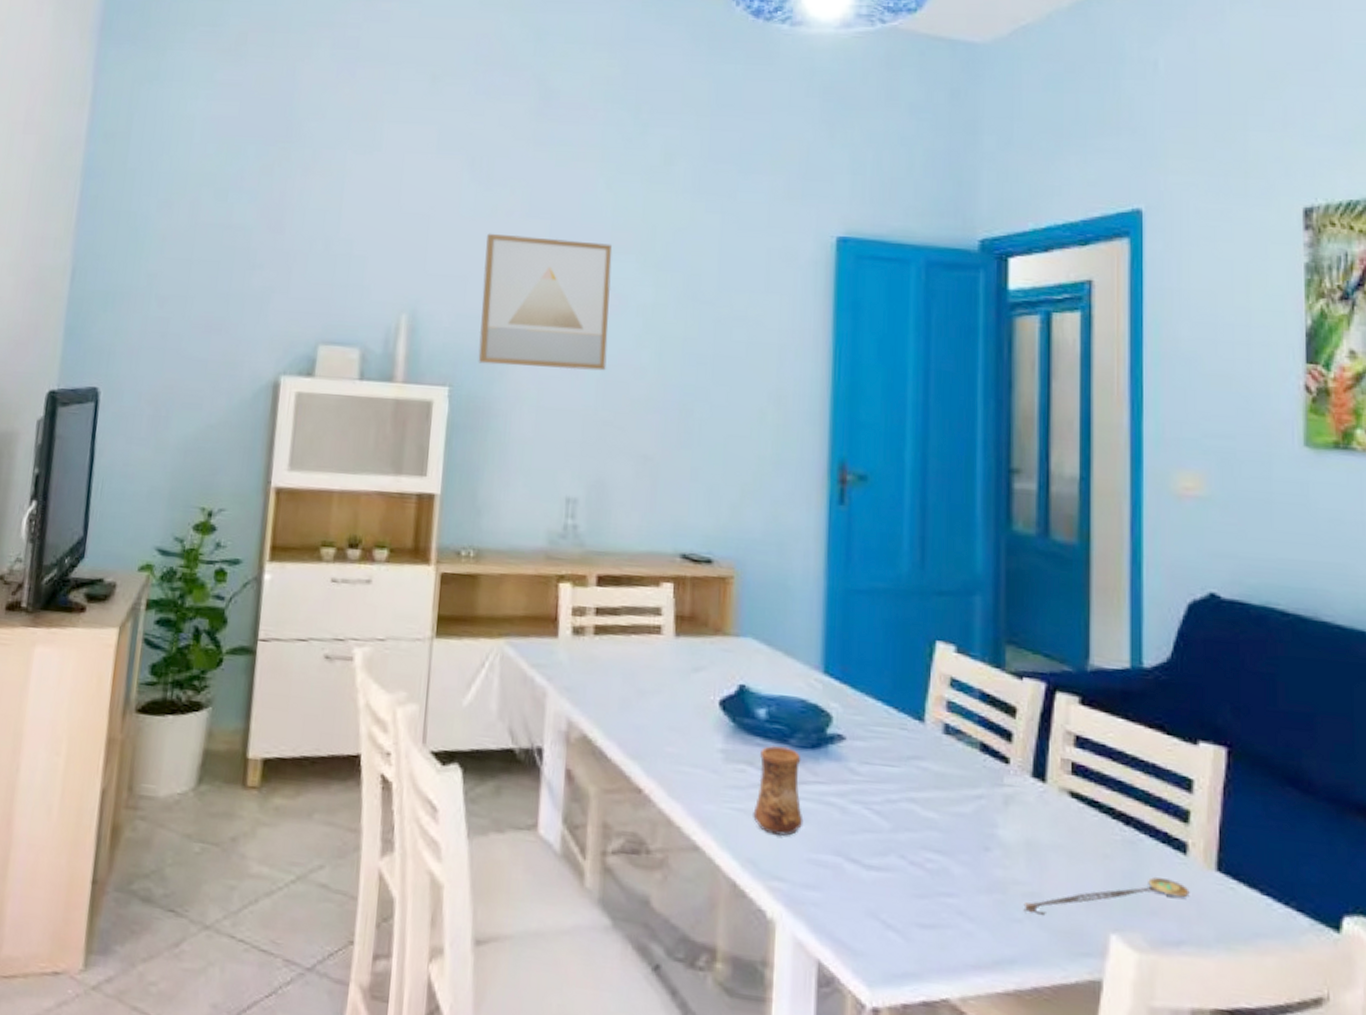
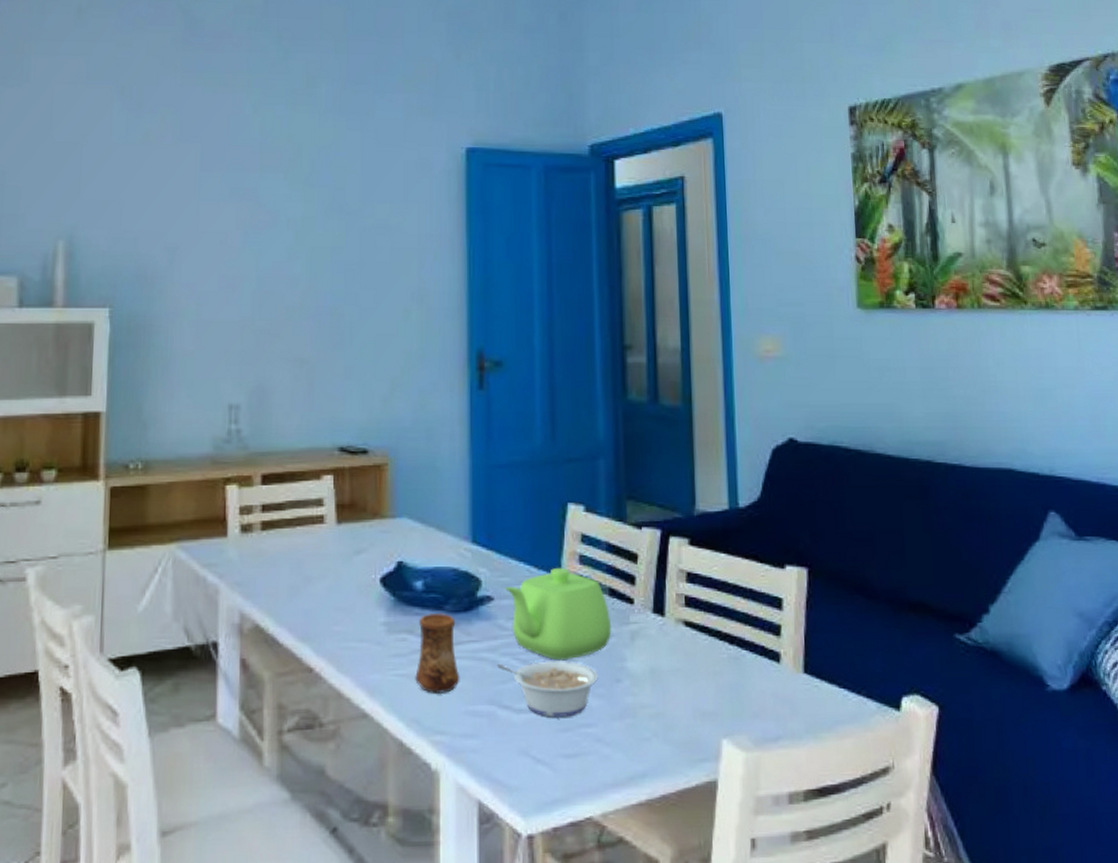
wall art: present [478,233,613,371] -> none [137,158,262,284]
legume: none [846,810,963,882] -> present [497,660,598,717]
teapot: none [858,712,982,818] -> present [504,568,612,661]
pendant necklace: present [1023,877,1190,915] -> none [650,686,784,731]

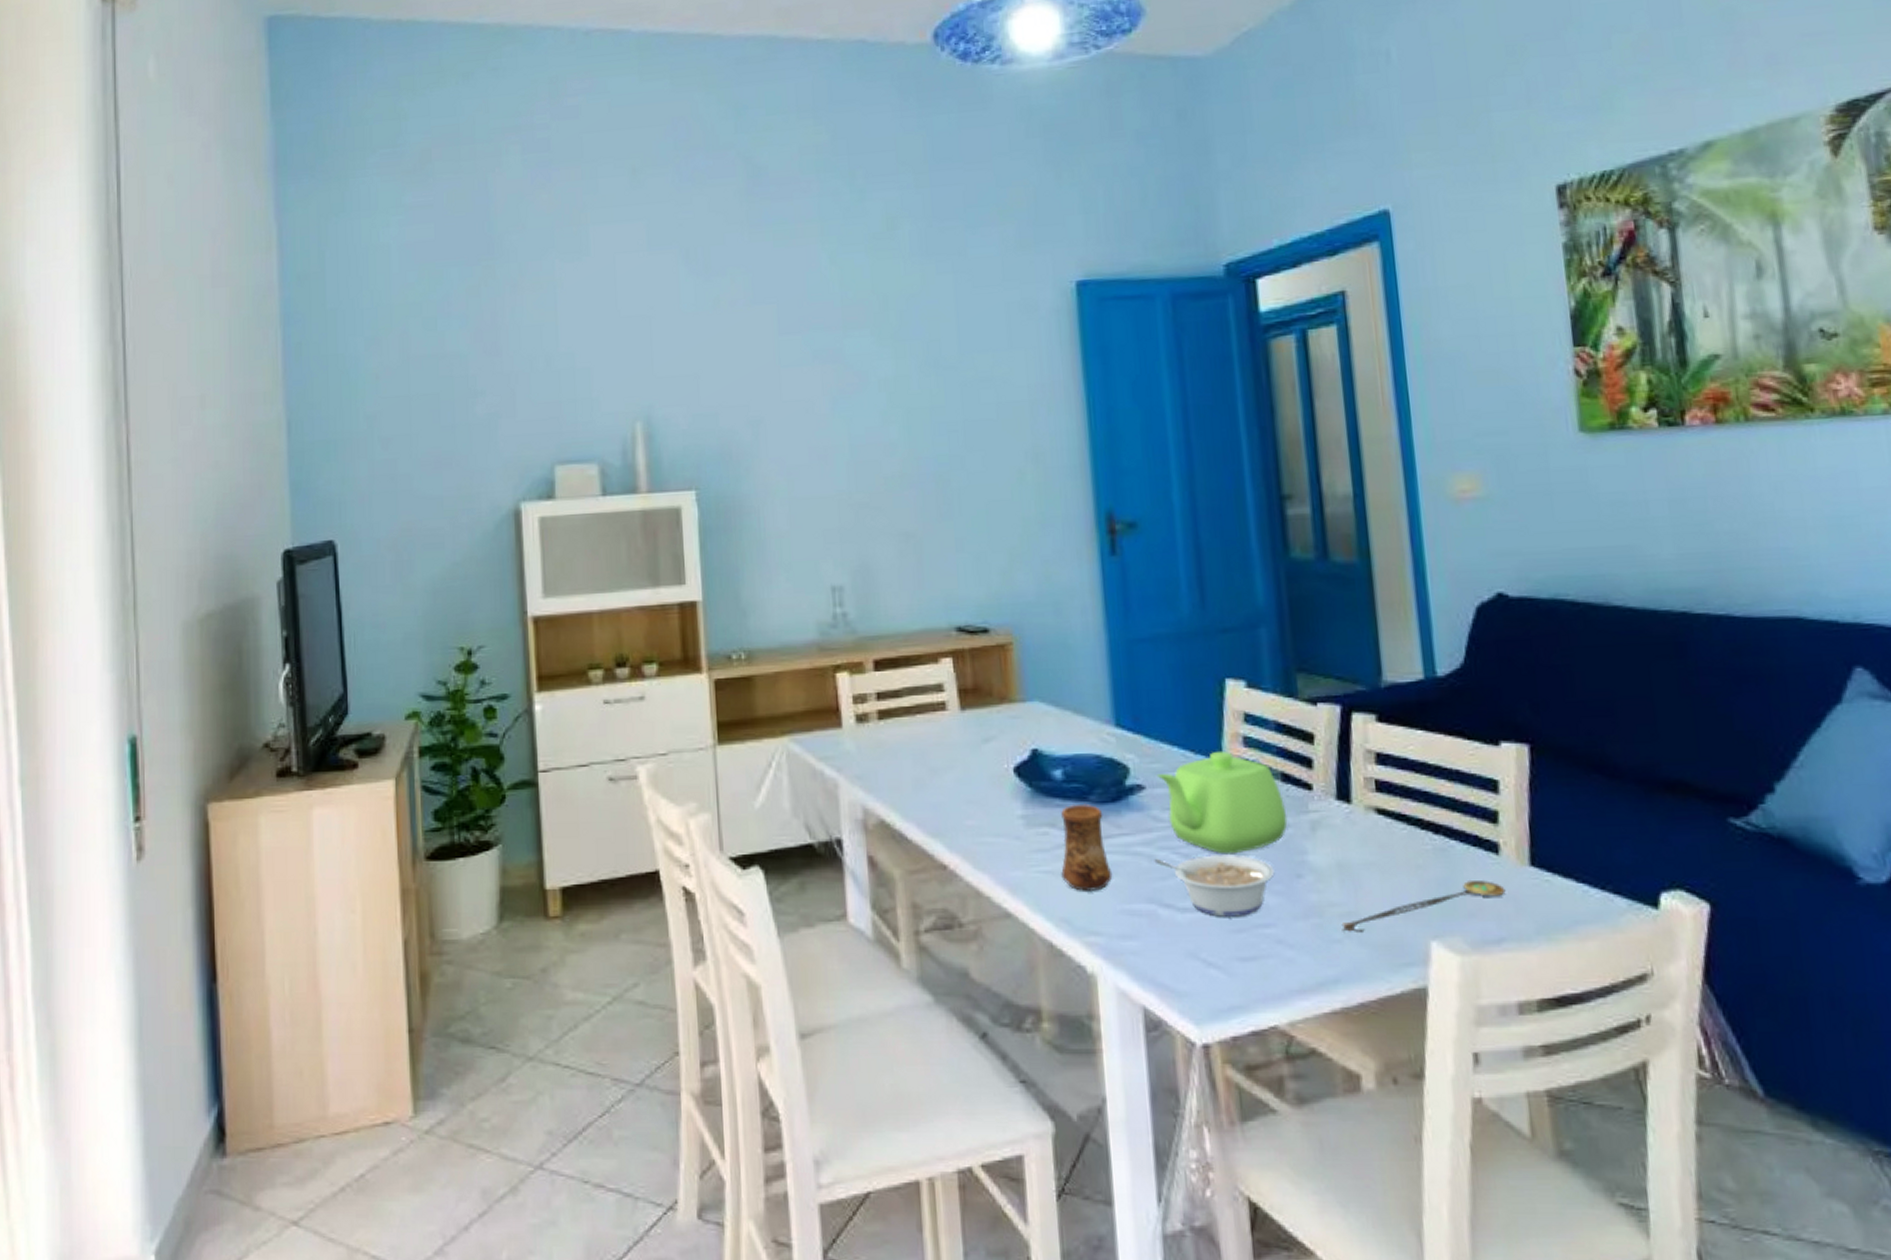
pendant necklace: none [650,686,784,731] -> present [1341,880,1506,932]

